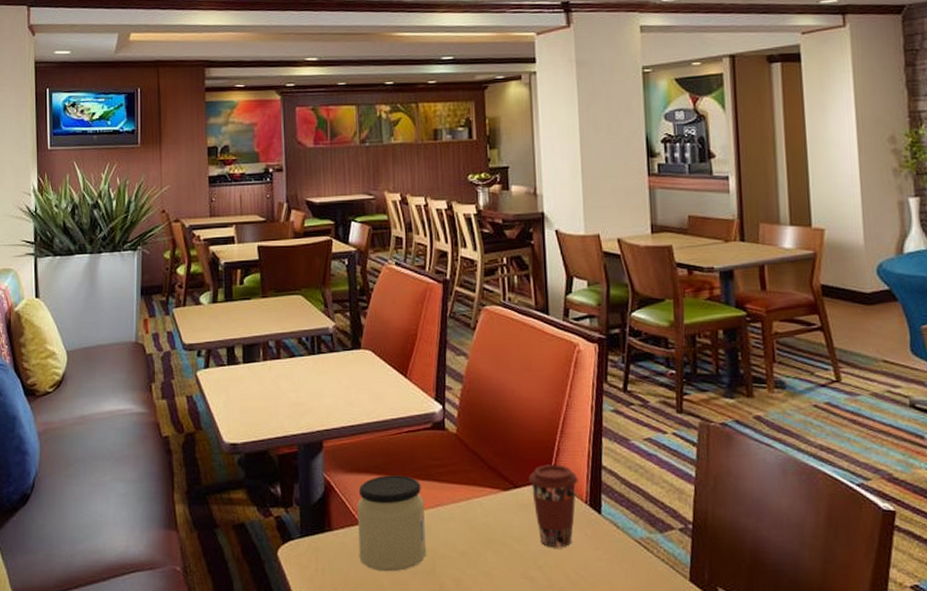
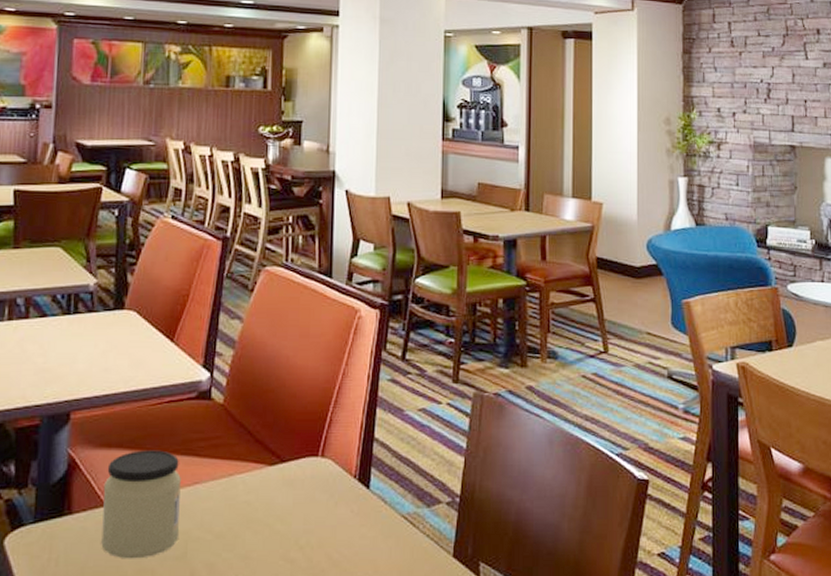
coffee cup: present [529,464,578,548] -> none [297,437,349,527]

